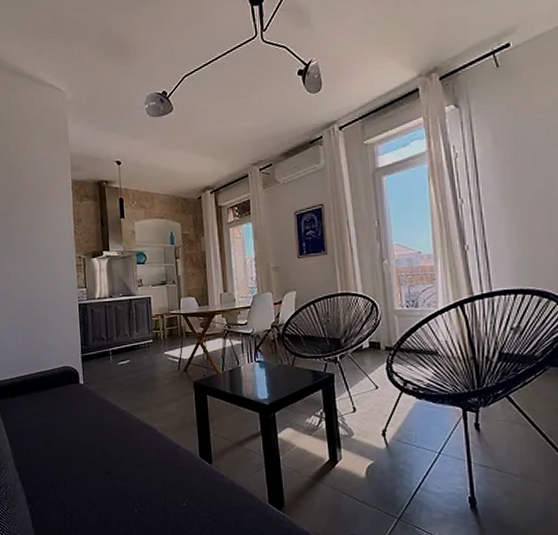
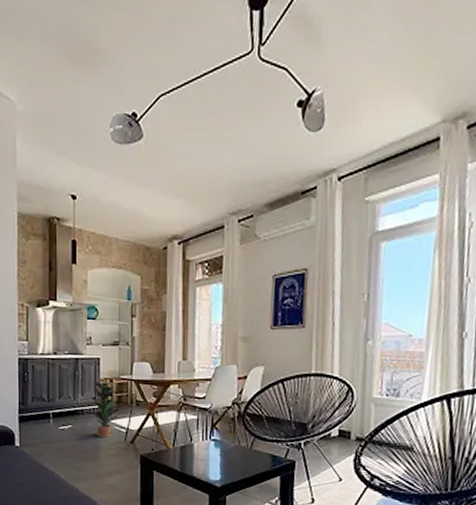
potted plant: none [142,318,173,368] -> present [87,381,121,438]

